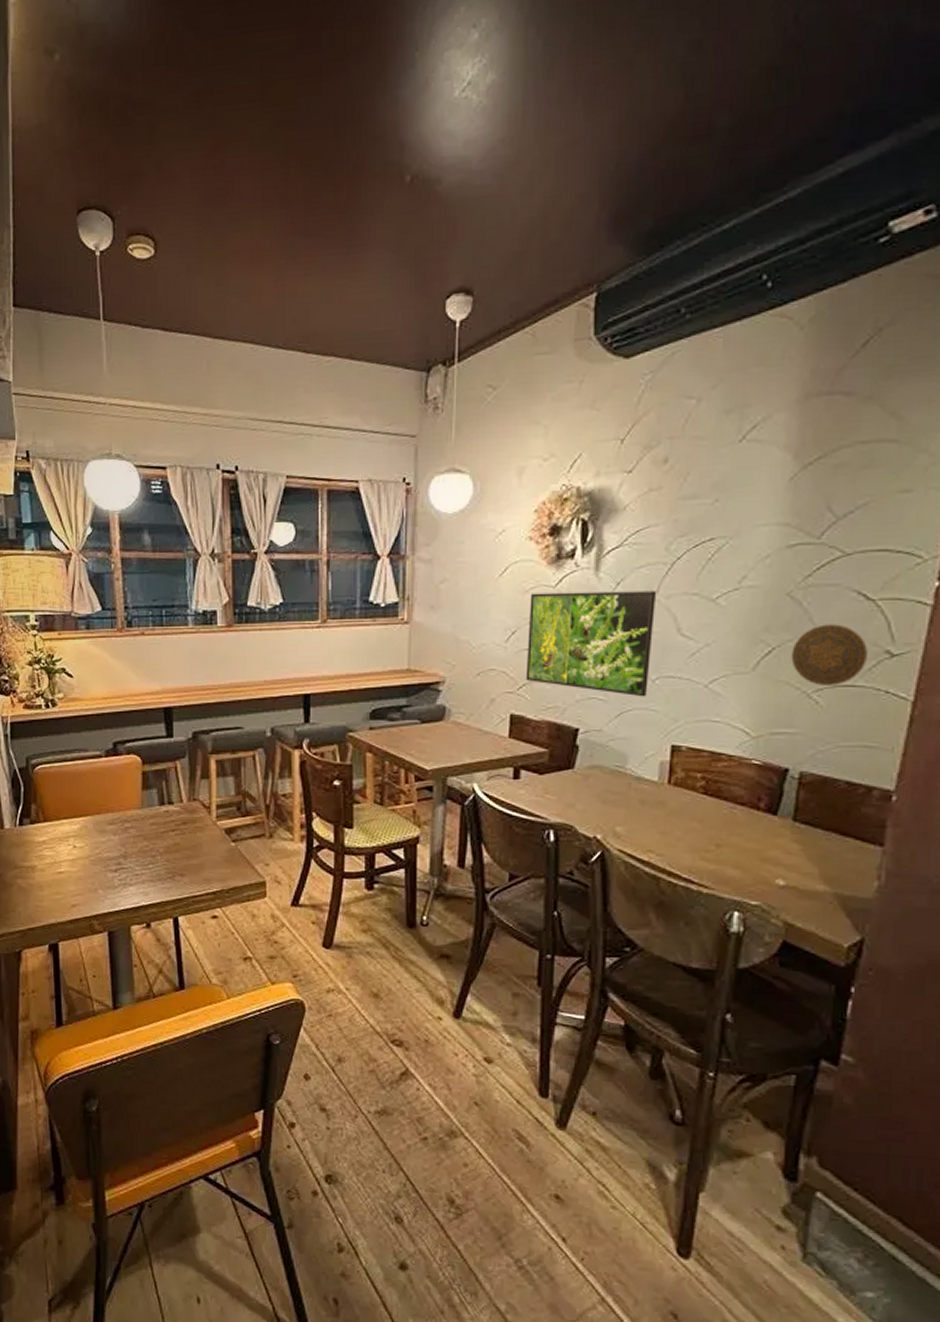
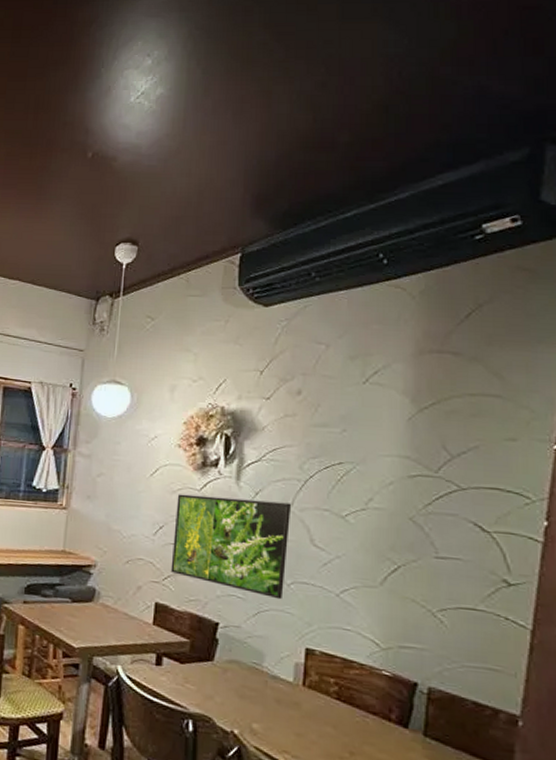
decorative plate: present [791,624,867,686] -> none [416,549,486,608]

